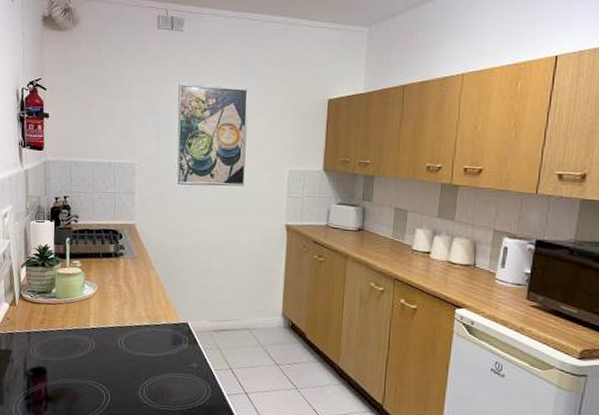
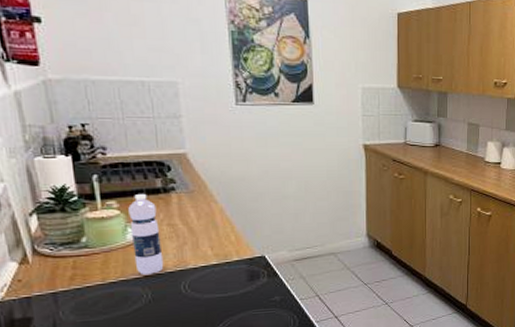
water bottle: none [86,257,108,327] -> present [128,194,164,275]

